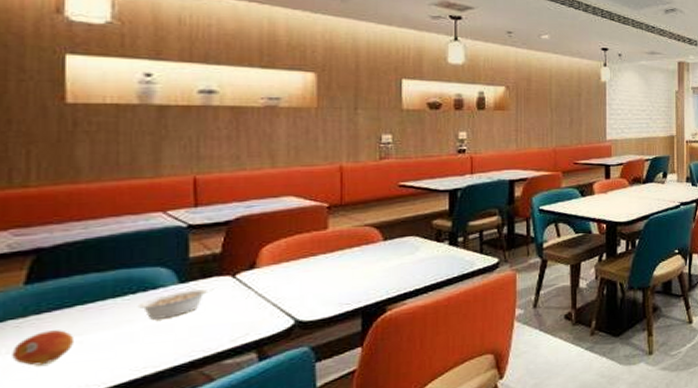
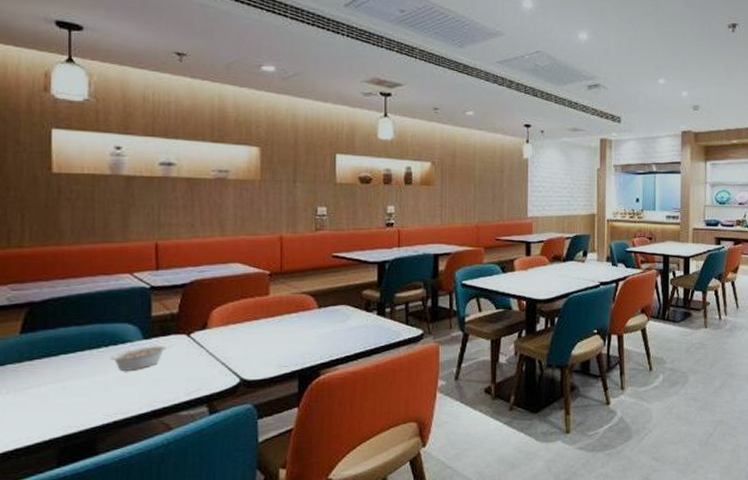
fruit: present [12,330,73,366] -> none [11,375,58,406]

